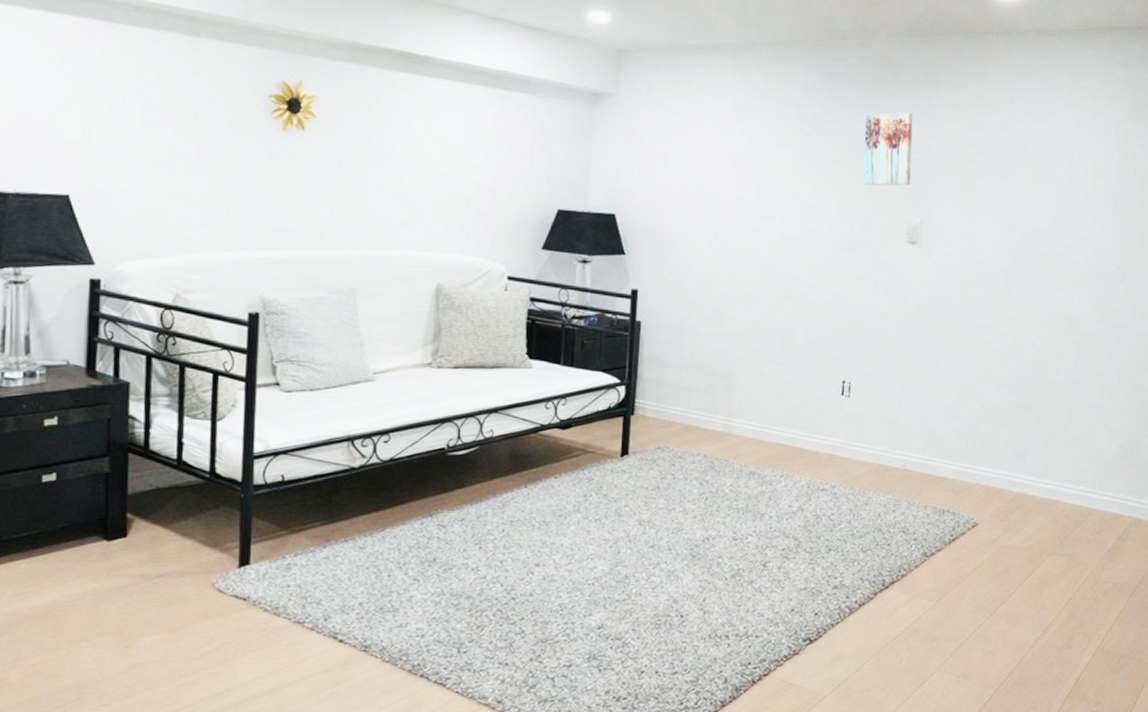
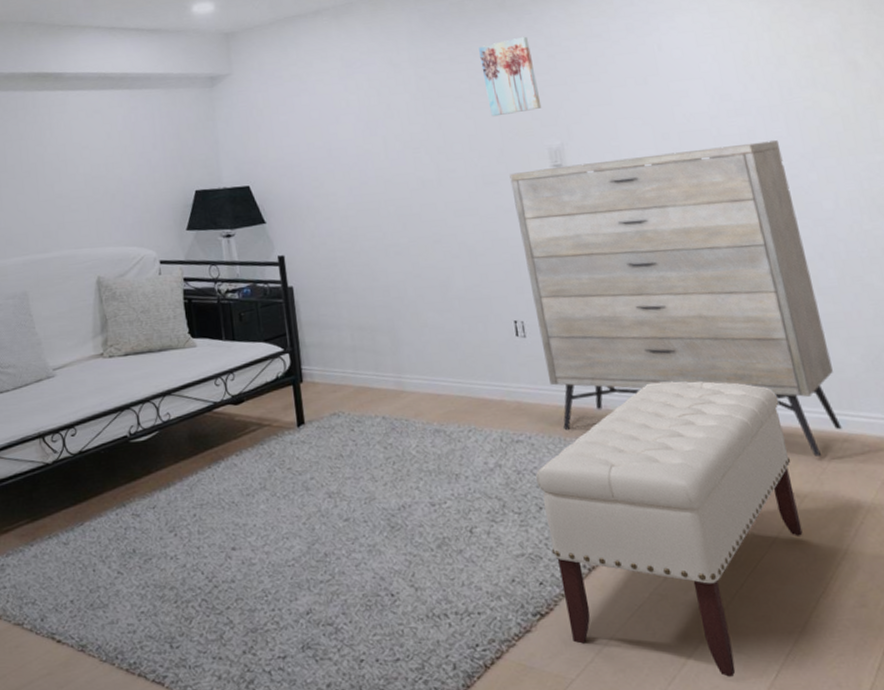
bench: none [831,450,1047,698] -> present [536,381,803,677]
dresser: none [861,243,1102,525] -> present [509,140,842,456]

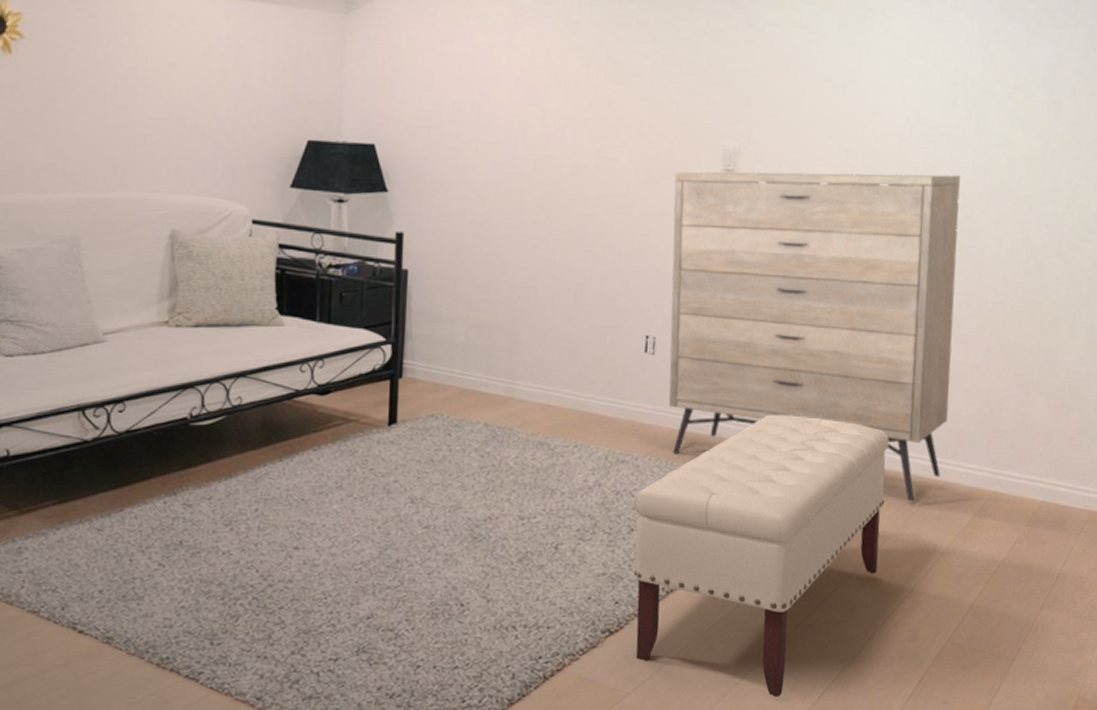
wall art: present [479,36,542,117] -> none [669,12,730,104]

